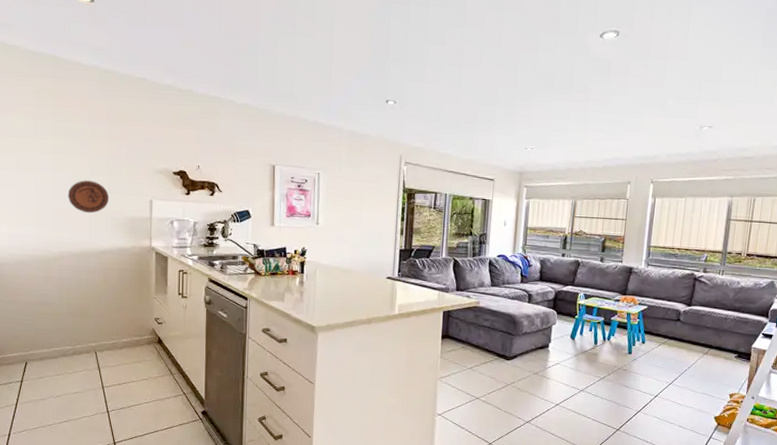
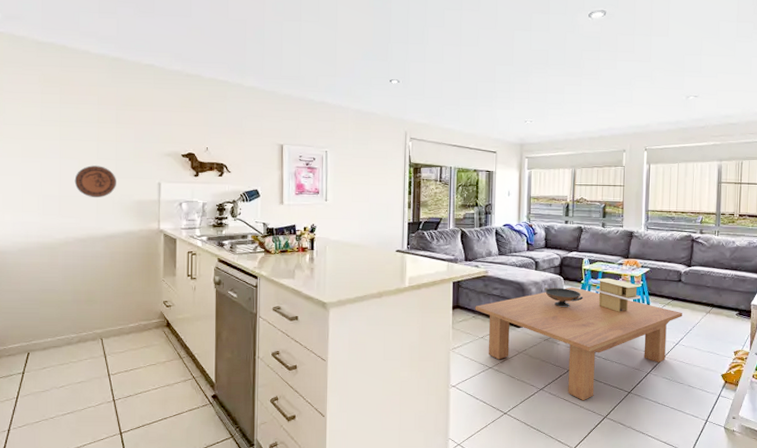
coffee table: none [464,321,679,436] -> present [475,287,683,401]
decorative bowl: none [536,321,577,343] -> present [544,287,584,308]
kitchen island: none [590,313,637,349] -> present [596,278,641,312]

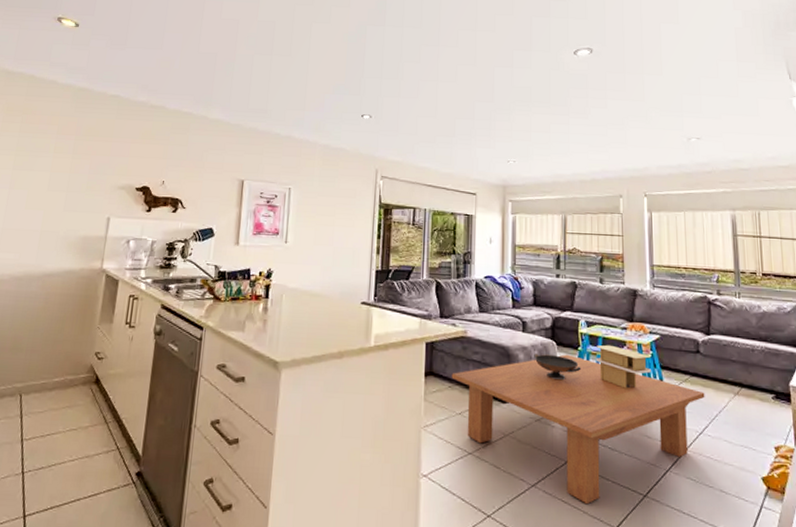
decorative plate: present [74,165,116,198] -> none [20,197,64,233]

